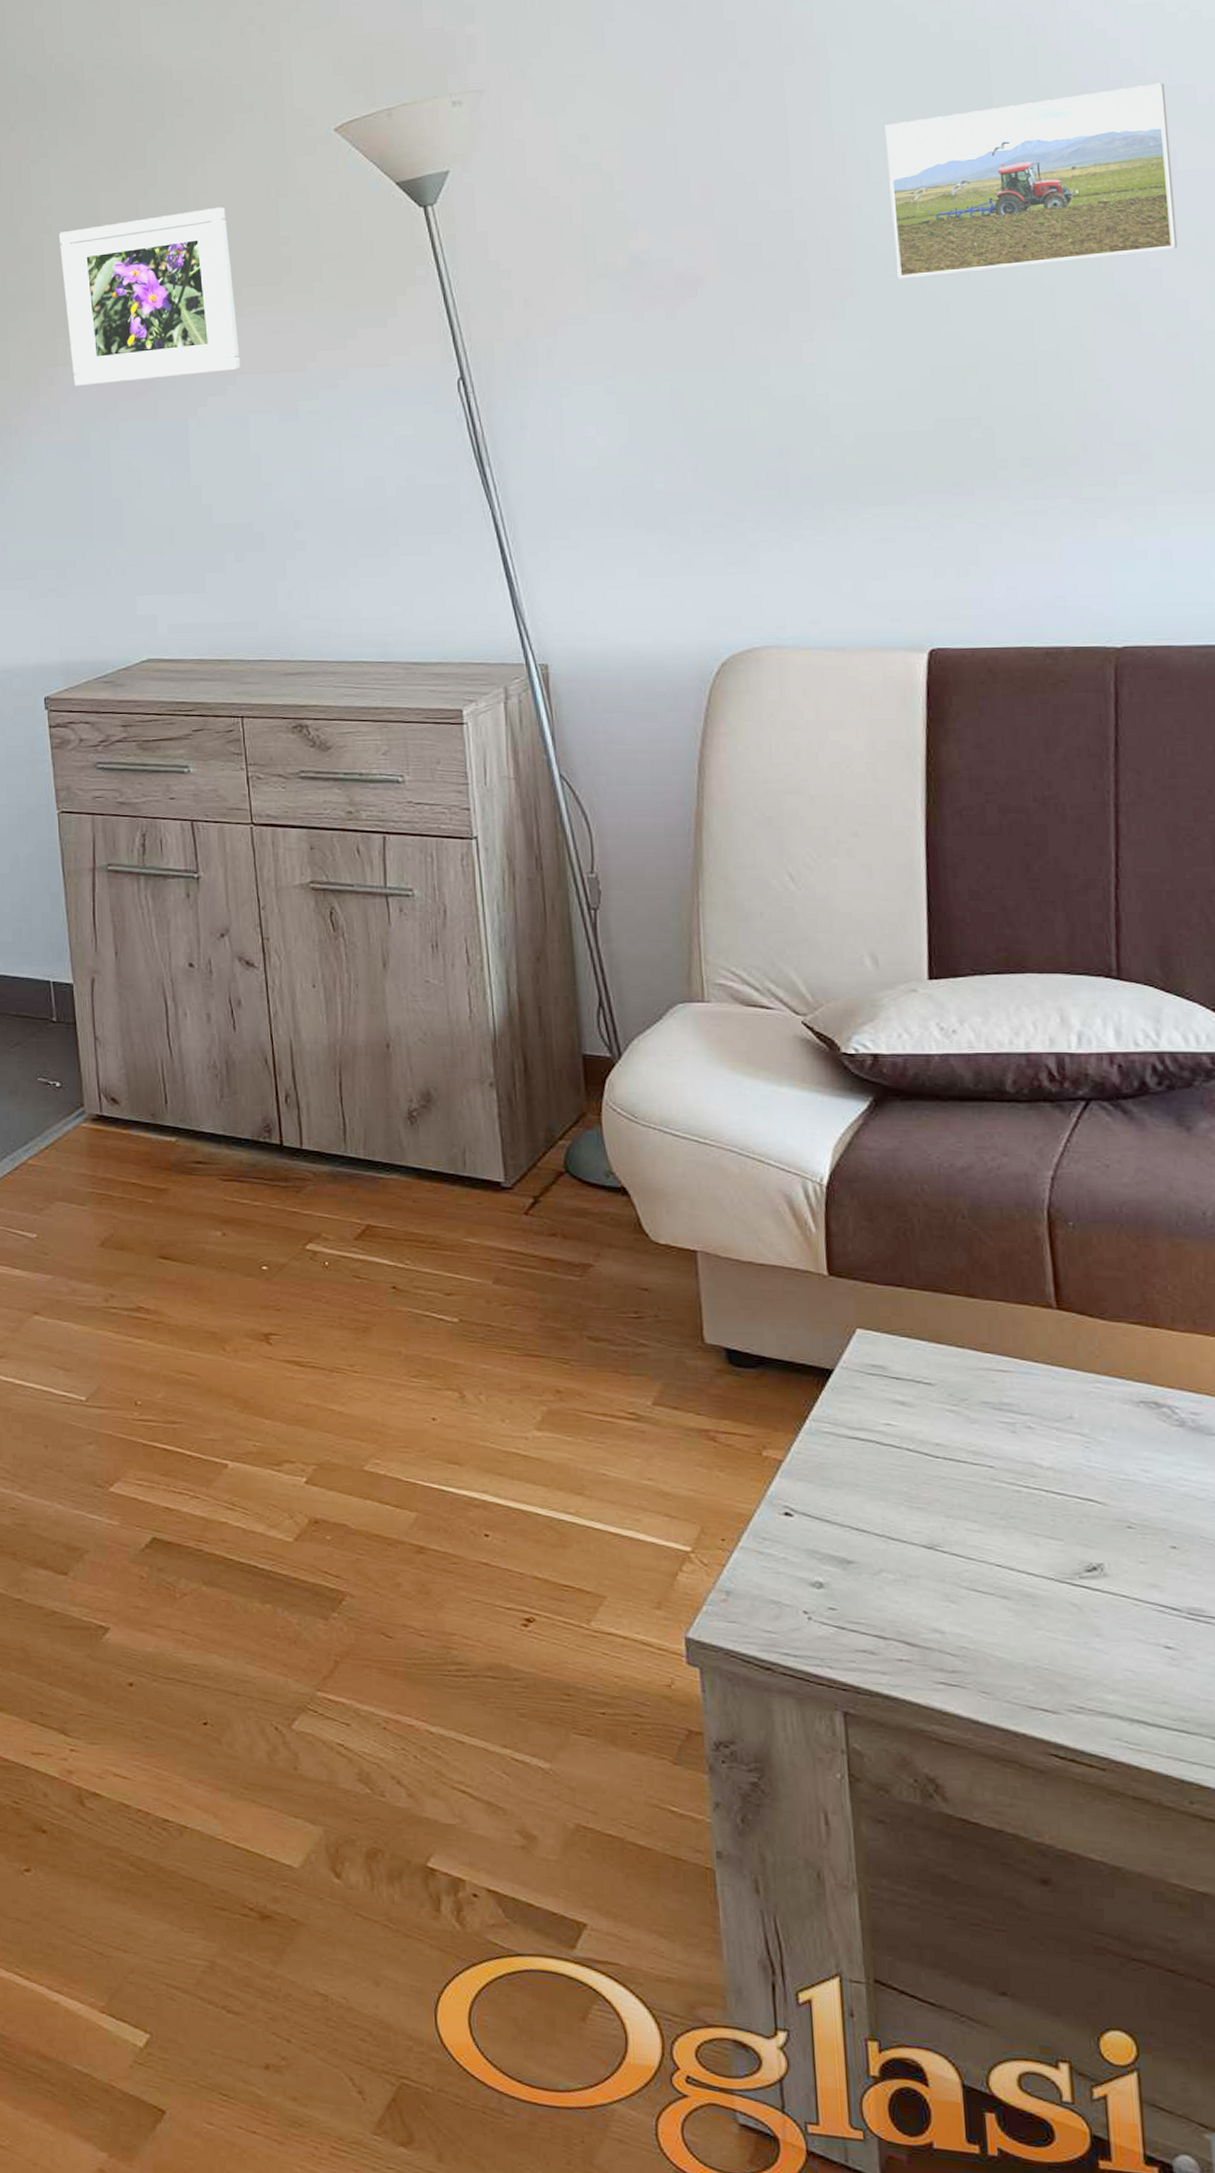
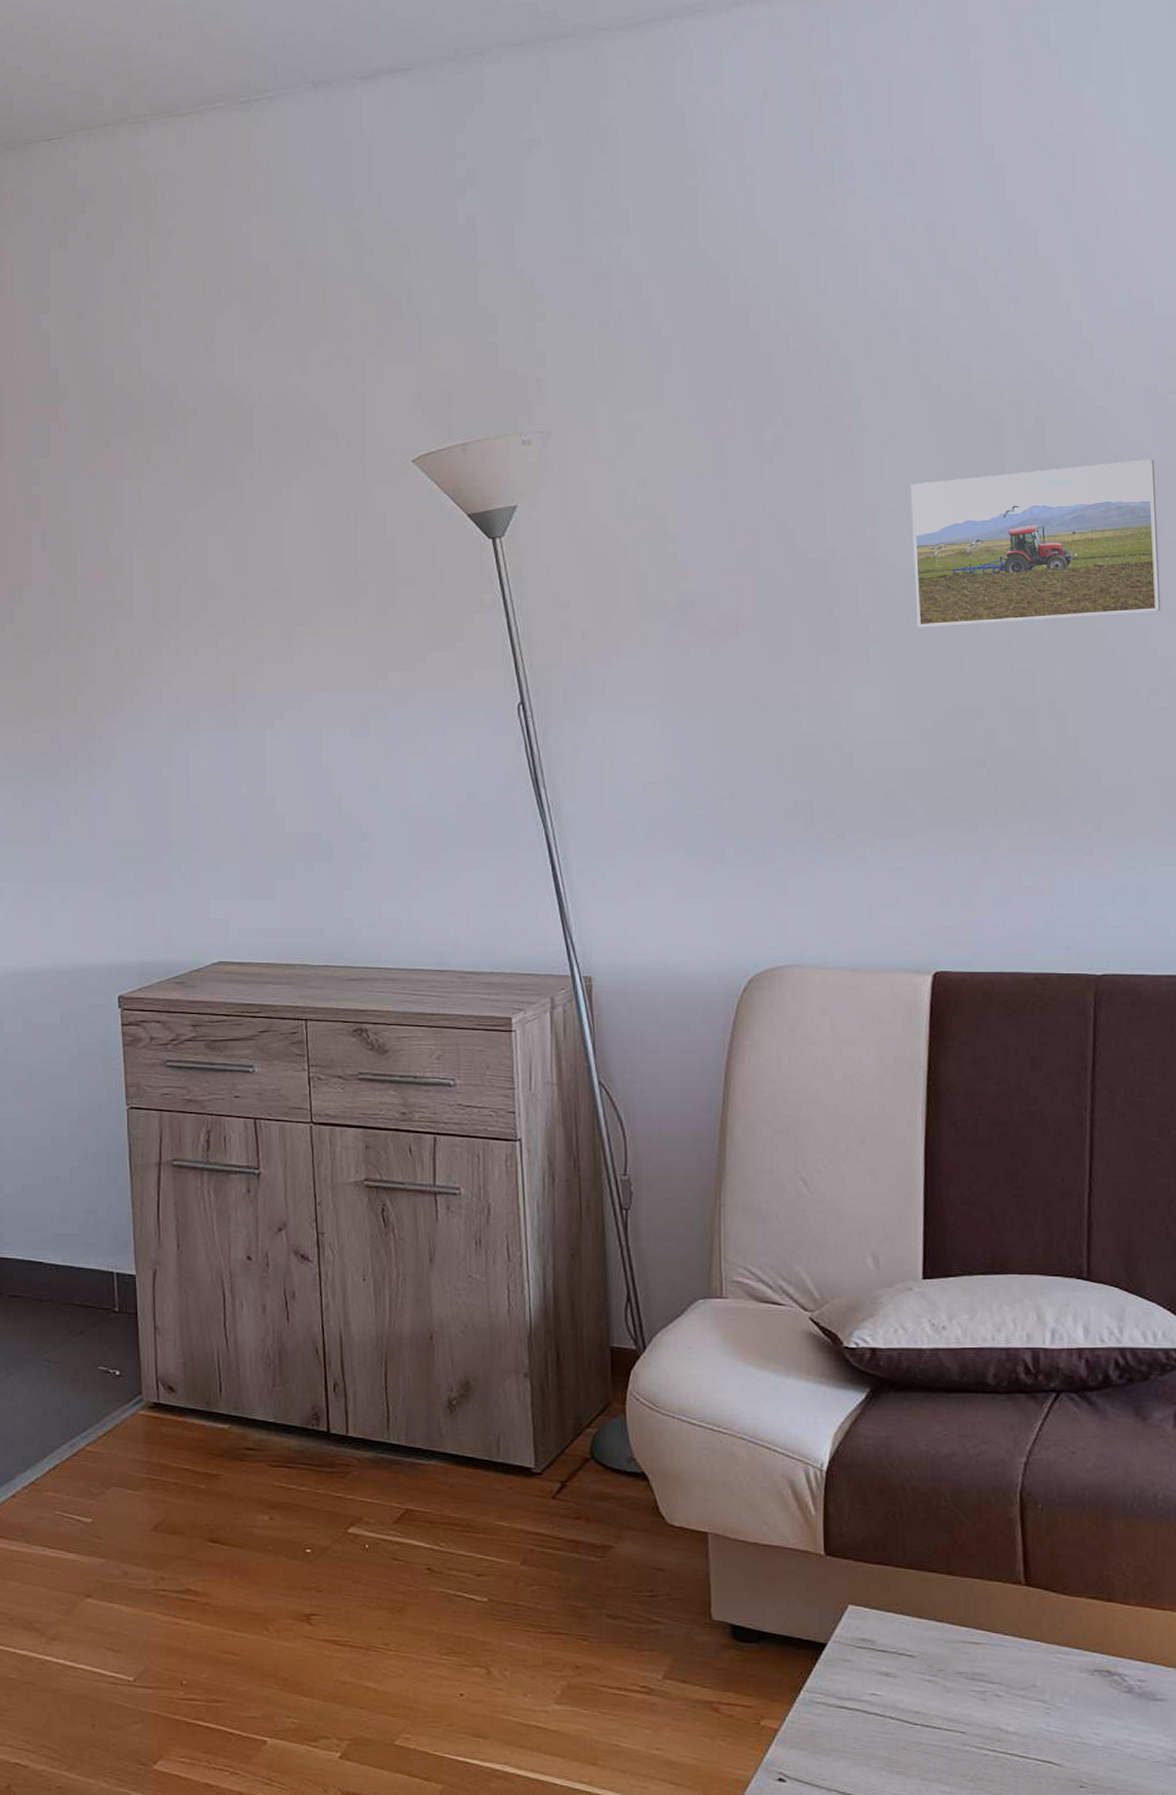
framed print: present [58,207,241,387] -> none [148,529,317,696]

